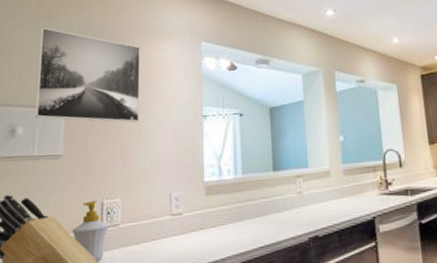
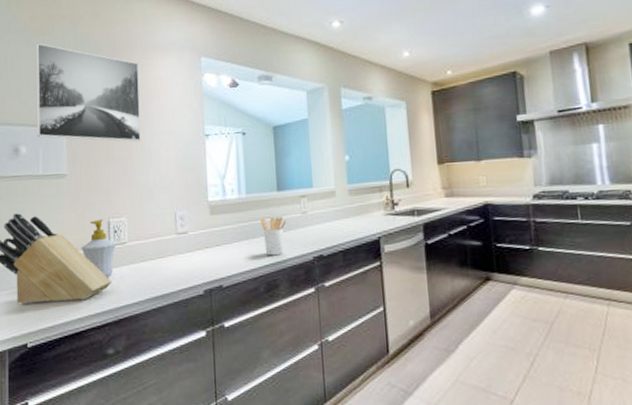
utensil holder: none [256,197,283,237] -> present [260,217,287,256]

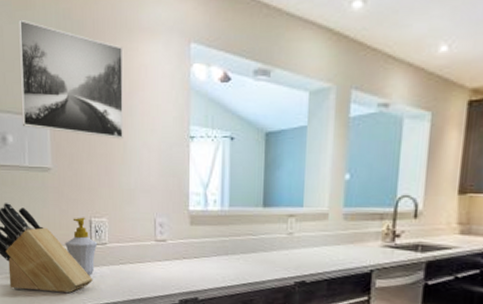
utensil holder: present [260,217,287,256] -> none [242,234,270,276]

